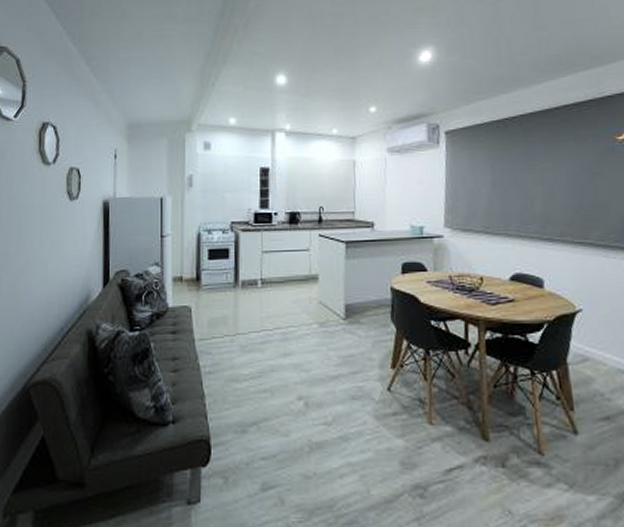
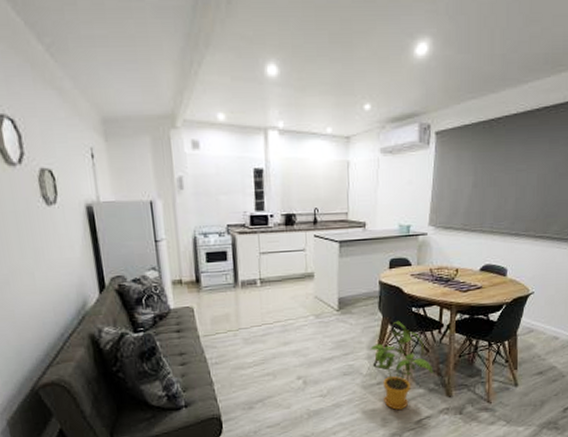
house plant: none [382,335,463,452] -> present [370,320,434,410]

